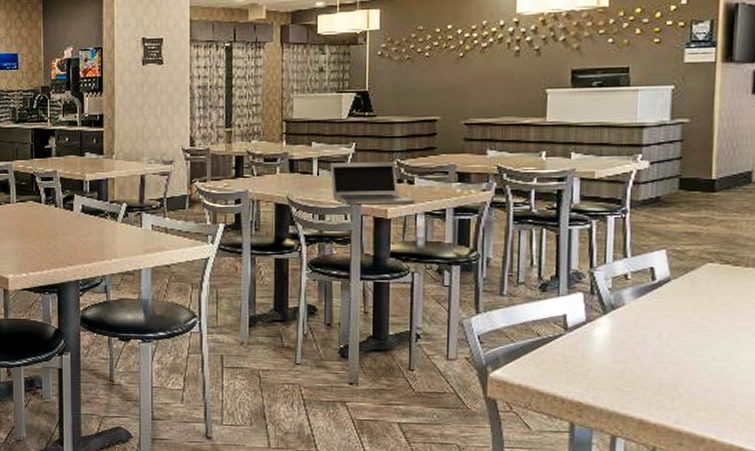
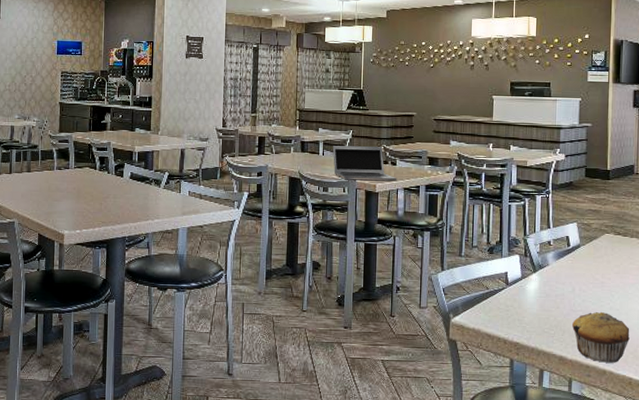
muffin: none [658,363,741,429] -> present [572,311,630,363]

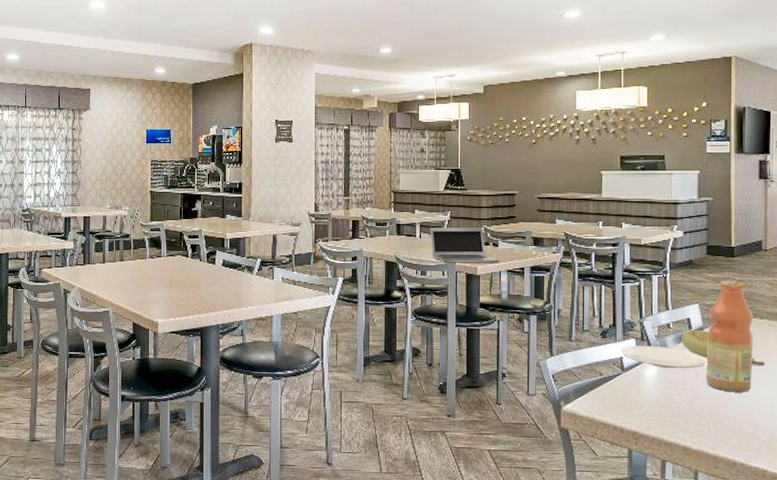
plate: none [506,261,582,284] -> present [620,345,706,369]
banana: none [561,246,634,282] -> present [682,329,765,366]
muffin: present [572,311,630,363] -> none [697,398,762,454]
juice bottle: none [581,202,625,306] -> present [706,281,754,393]

